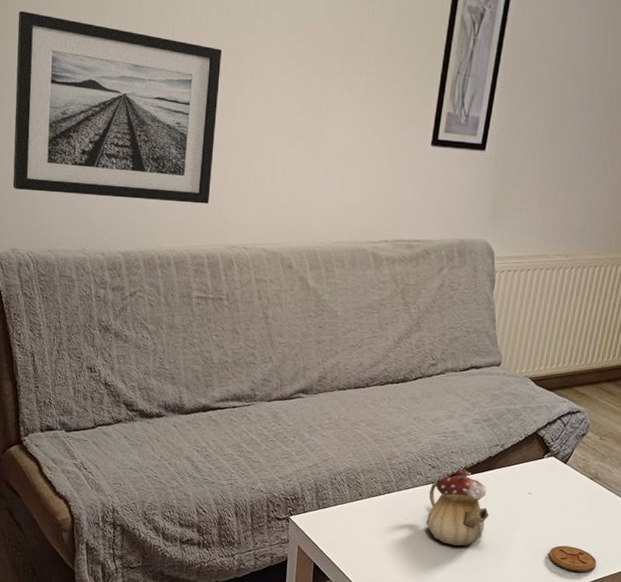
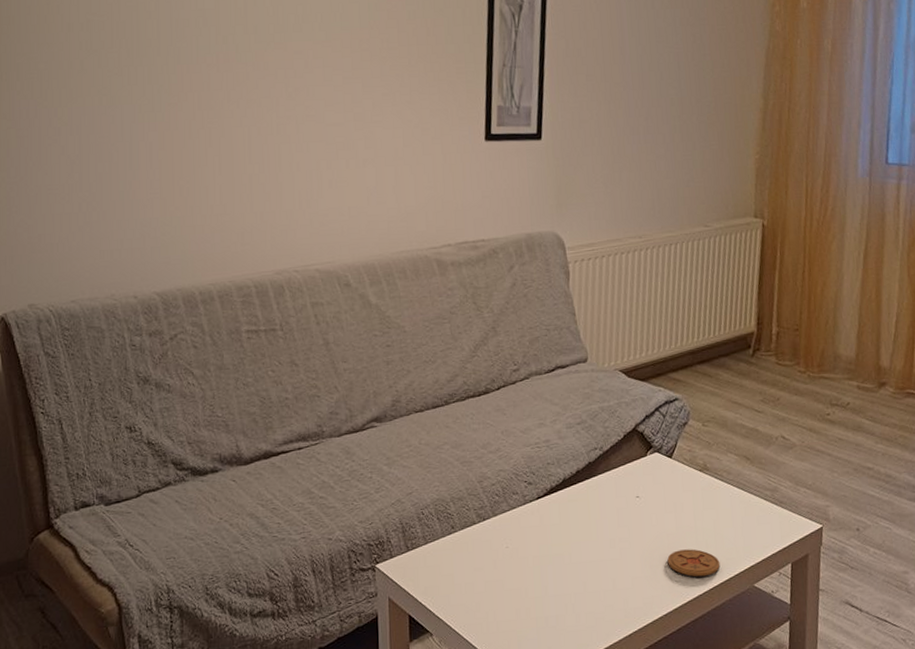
wall art: present [13,11,223,204] -> none [23,48,253,239]
teapot: present [426,469,489,546] -> none [528,480,598,570]

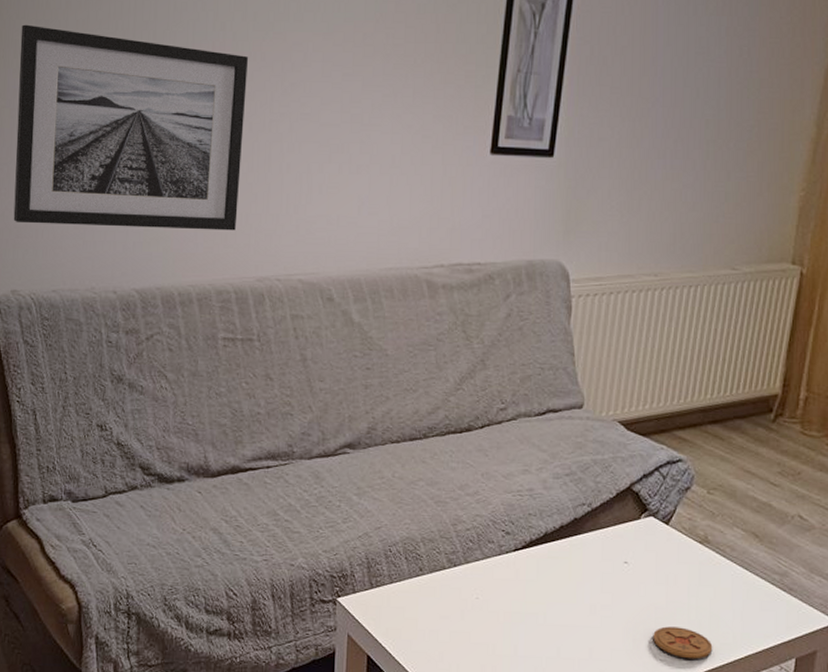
wall art: none [23,48,253,239] -> present [13,24,249,231]

